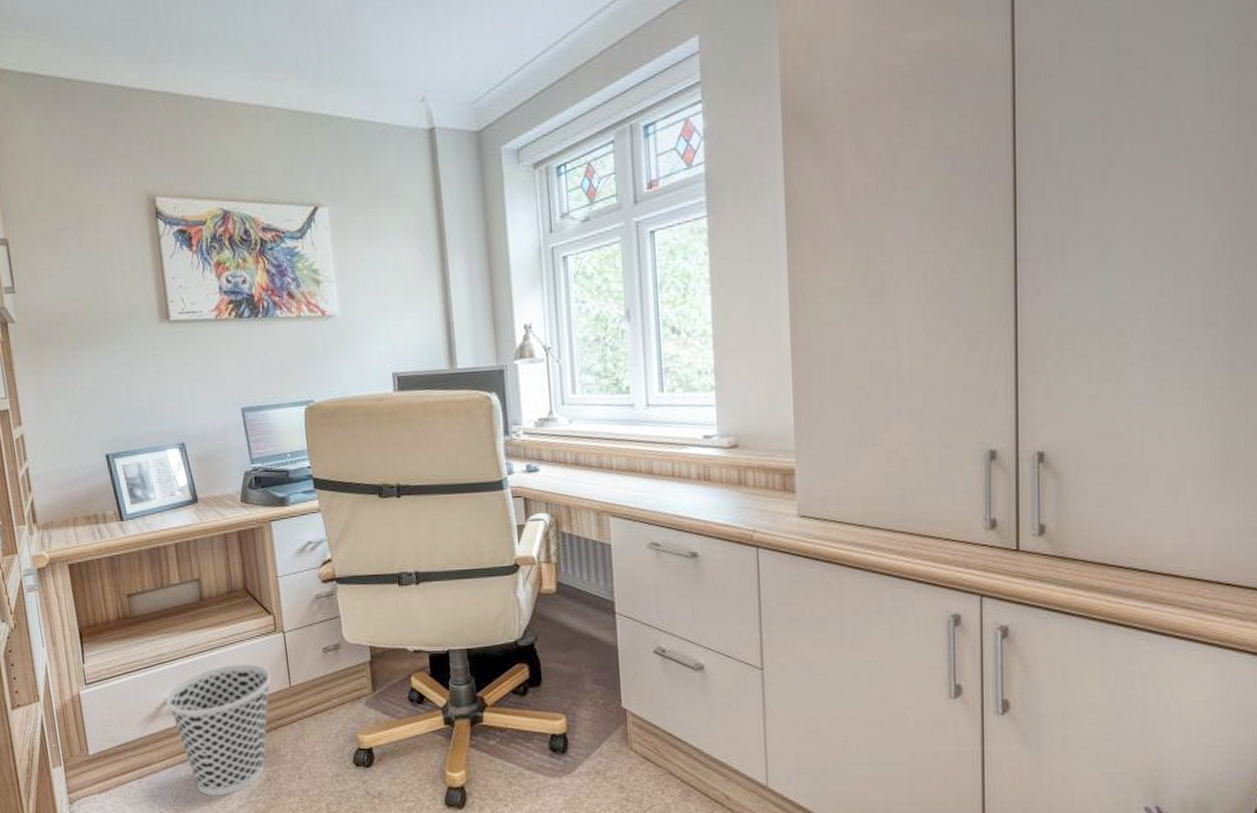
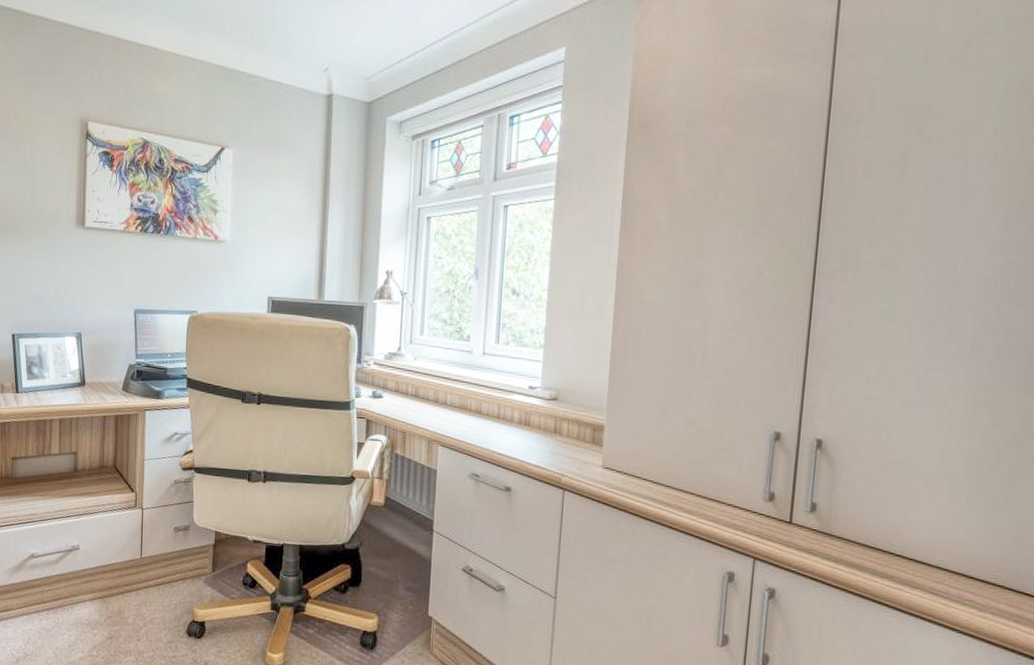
wastebasket: present [166,664,271,796] -> none [31,531,125,647]

